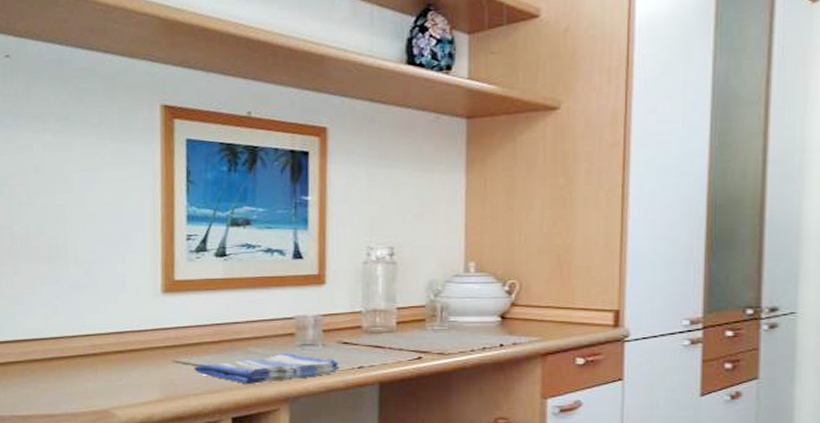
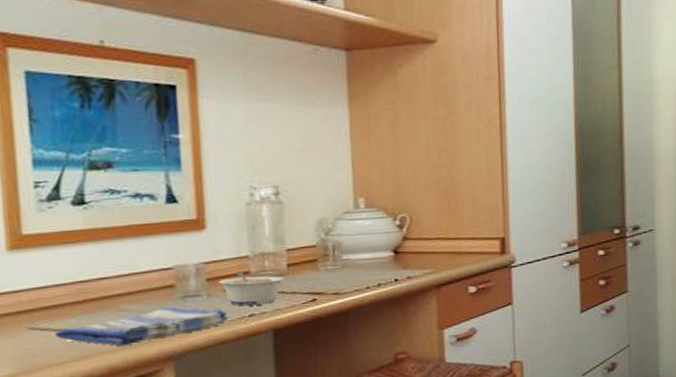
legume: none [333,325,393,358] -> present [218,271,285,306]

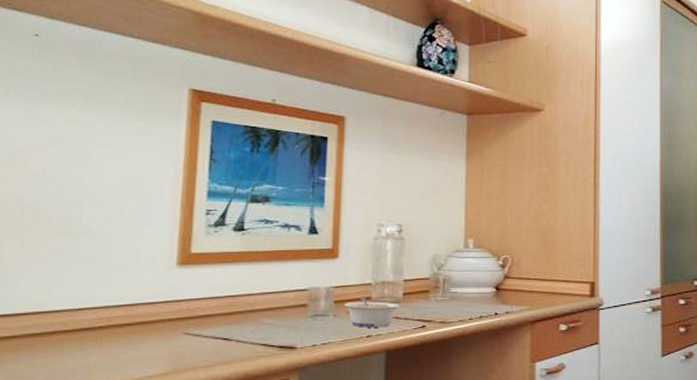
dish towel: present [55,305,230,346] -> none [205,322,350,356]

